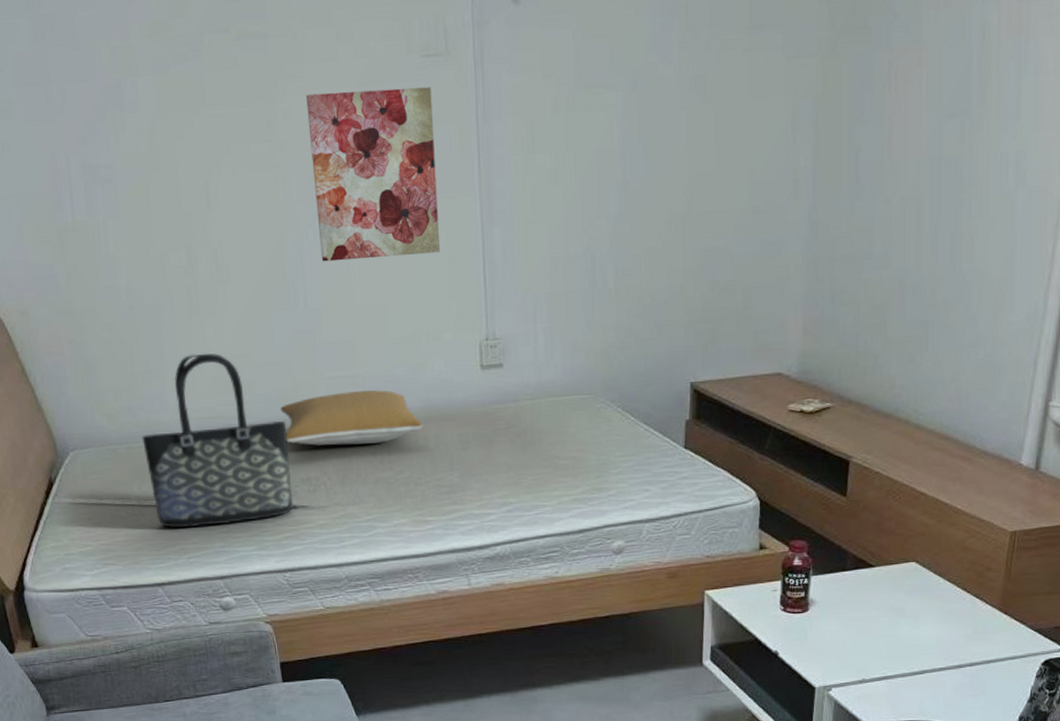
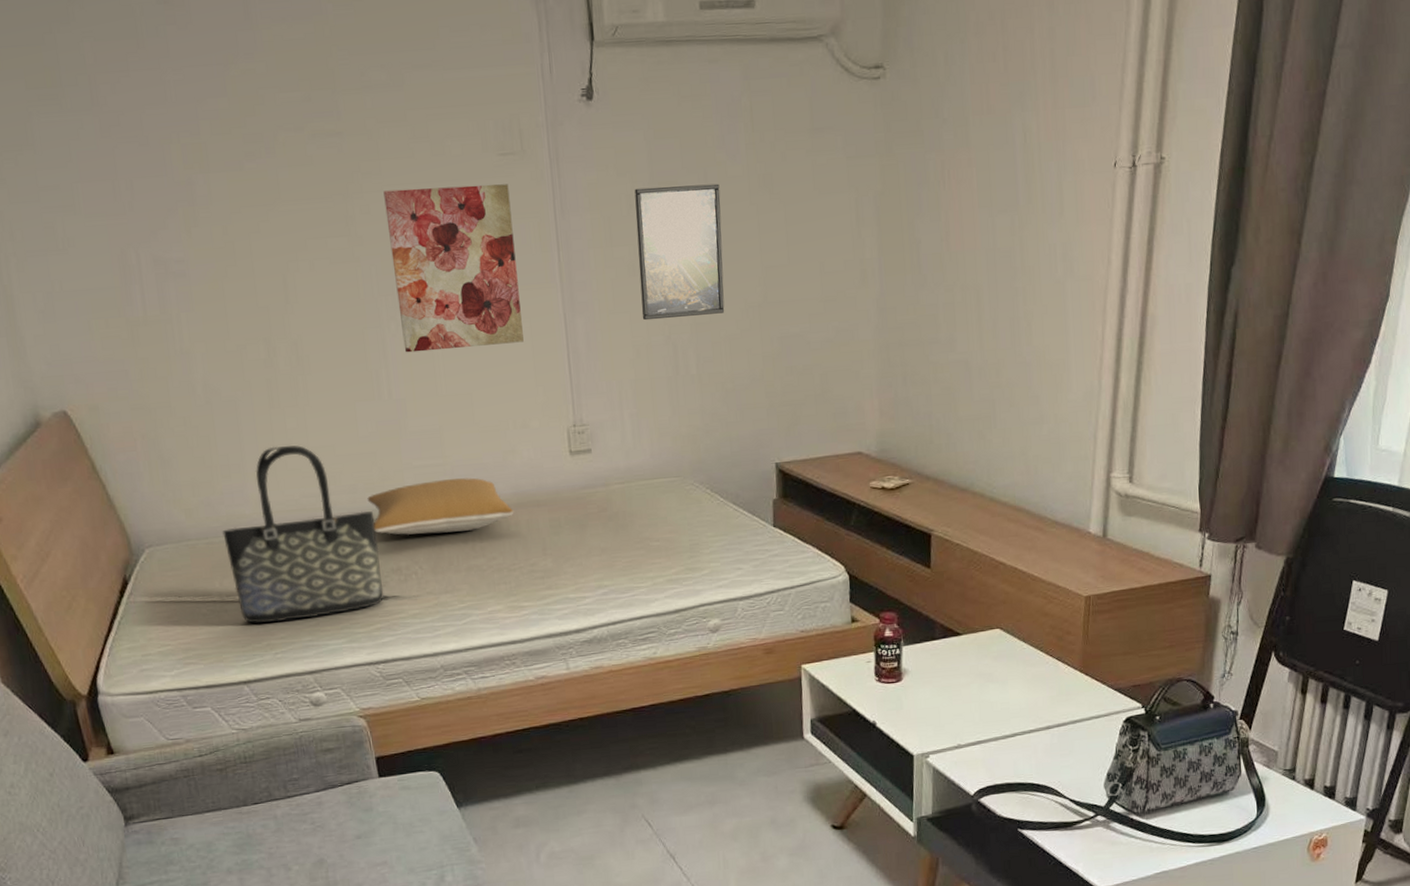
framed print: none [559,86,649,231] -> present [634,183,725,321]

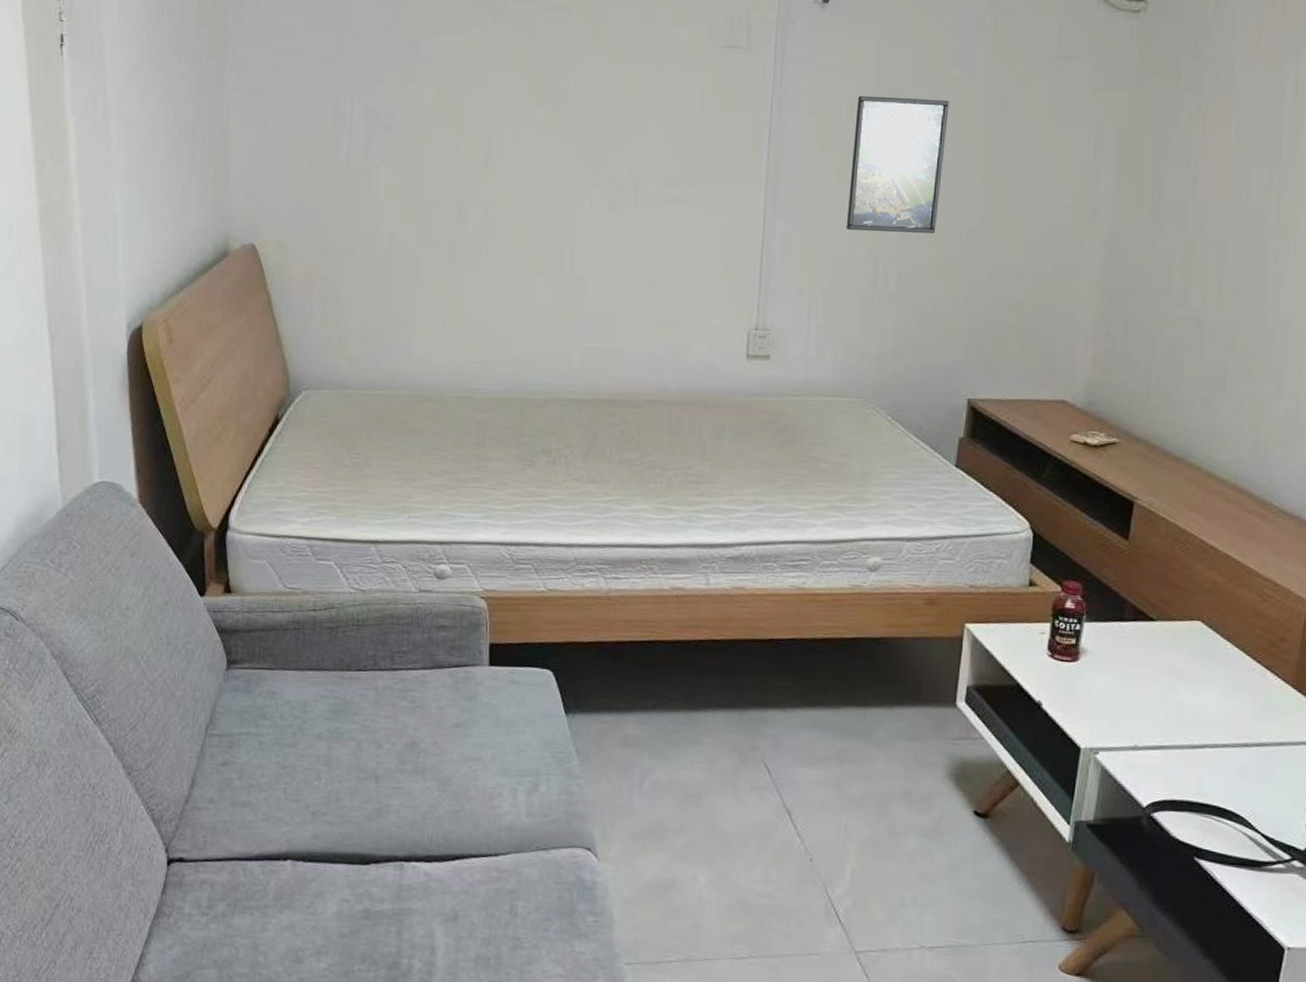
tote bag: present [223,445,384,624] -> none [380,307,534,486]
pillow: present [367,477,513,535] -> none [530,364,677,422]
wall art: present [383,184,524,353] -> none [594,69,728,236]

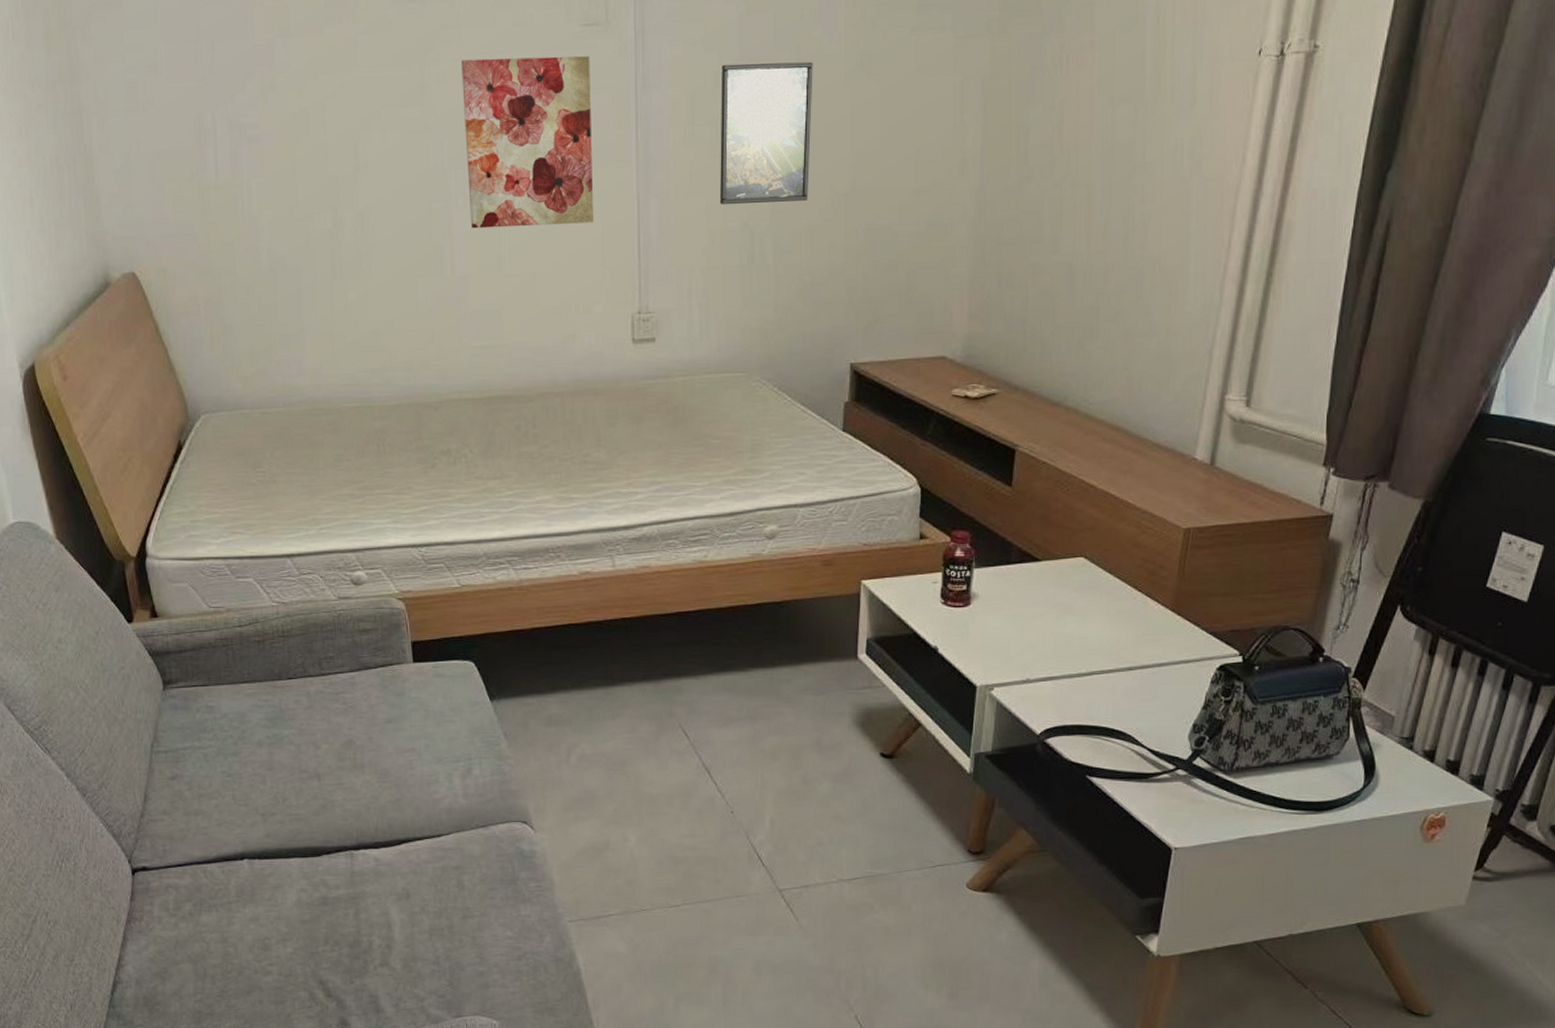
wall art: none [594,69,728,236] -> present [461,56,593,229]

